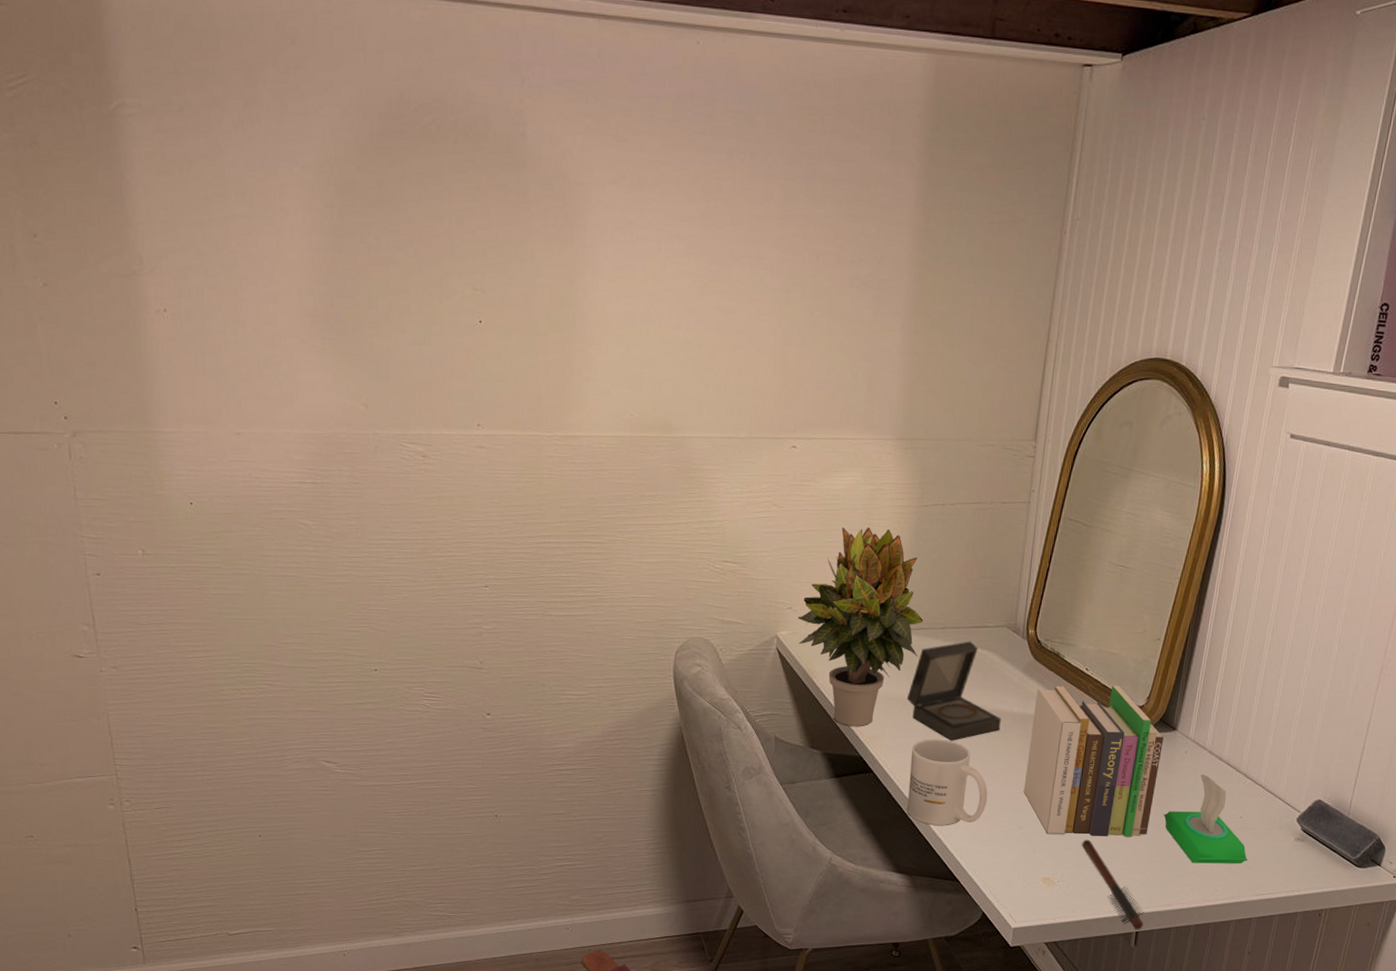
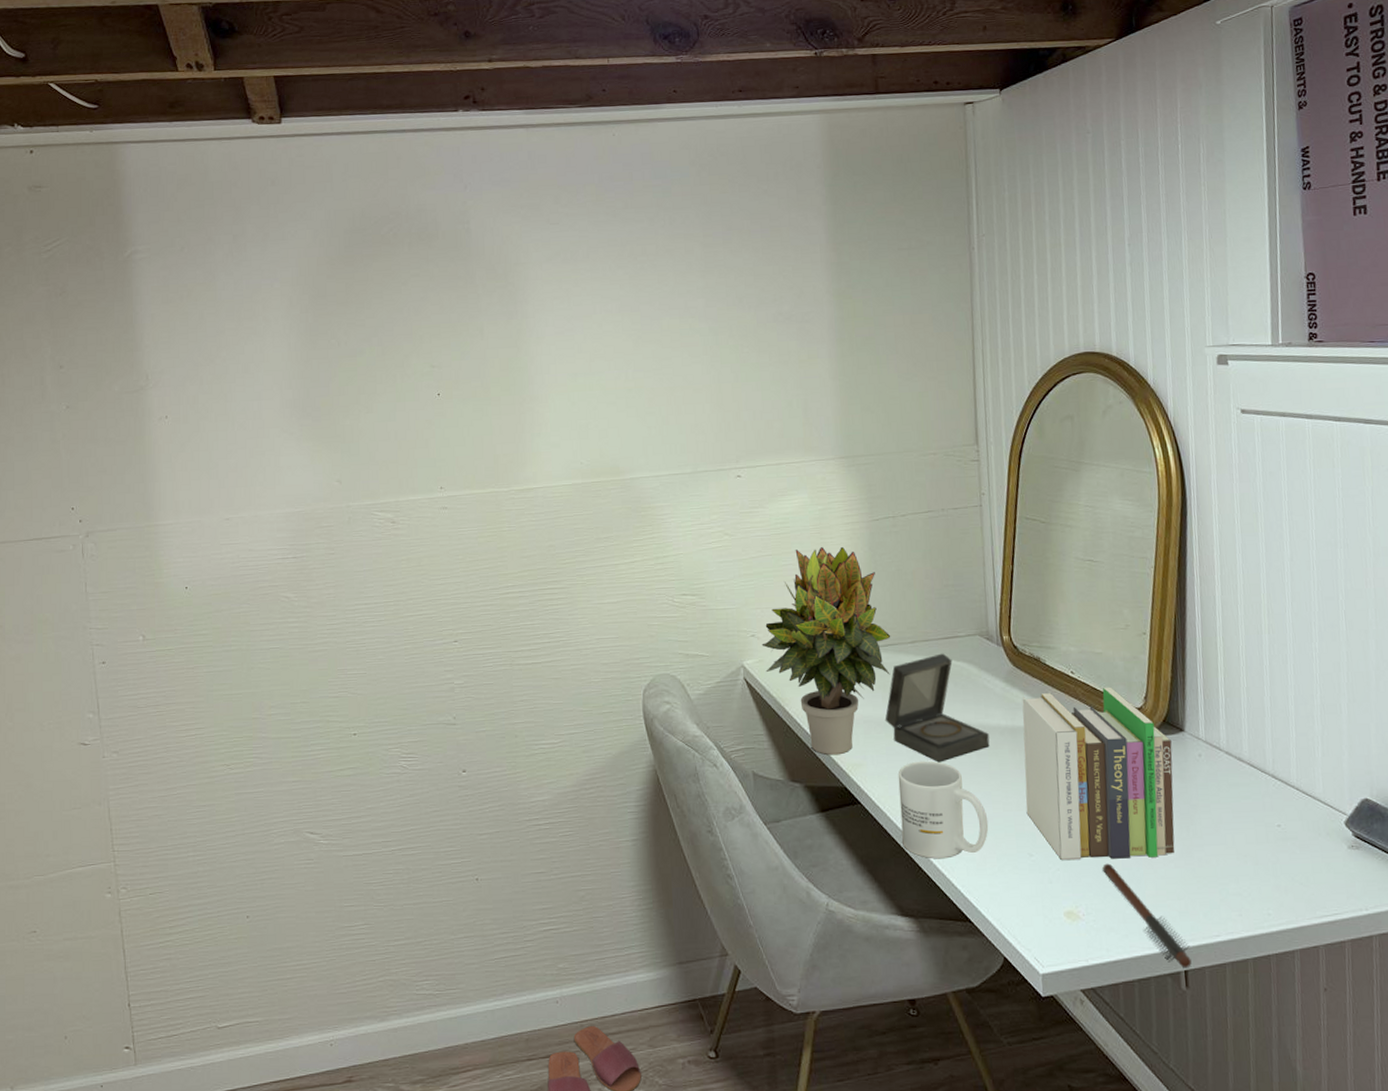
wet wipes pack: present [1163,775,1248,864] -> none [1189,779,1298,884]

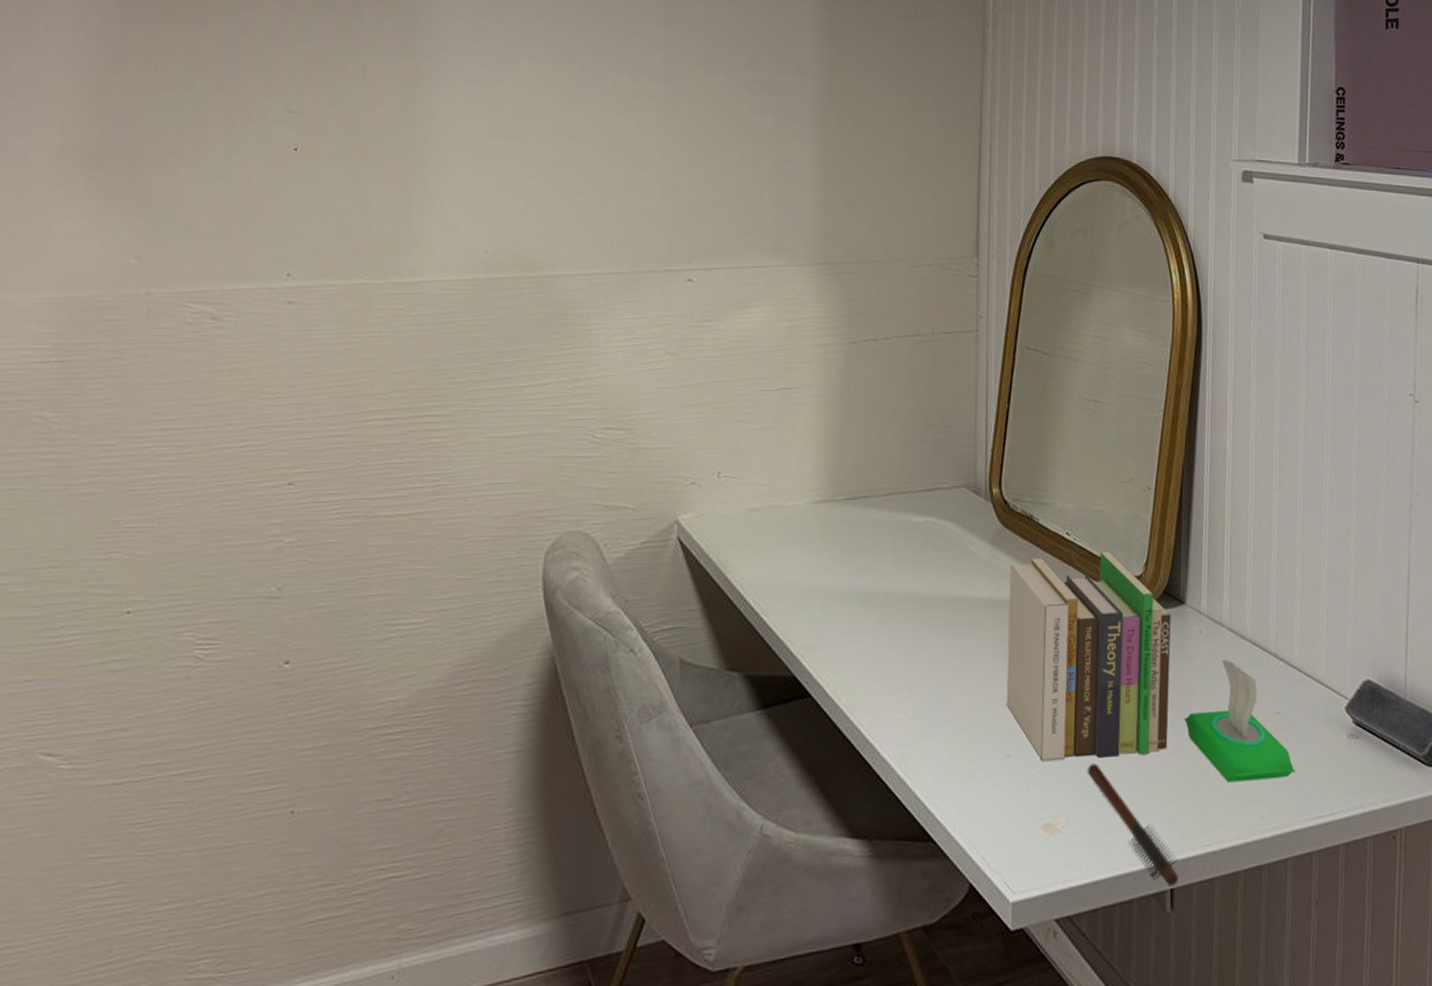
potted plant: present [761,547,891,756] -> none [703,374,862,637]
jewelry box: present [885,653,990,763] -> none [848,509,969,644]
mug: present [897,760,989,859] -> none [859,641,962,765]
wet wipes pack: none [1189,779,1298,884] -> present [1184,660,1295,783]

